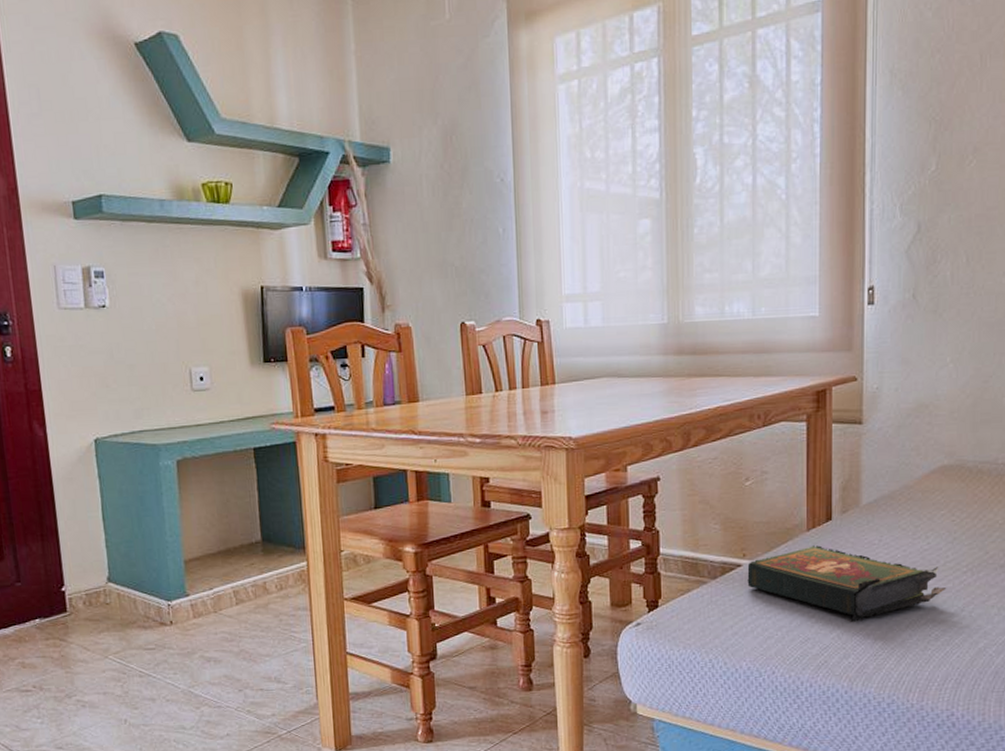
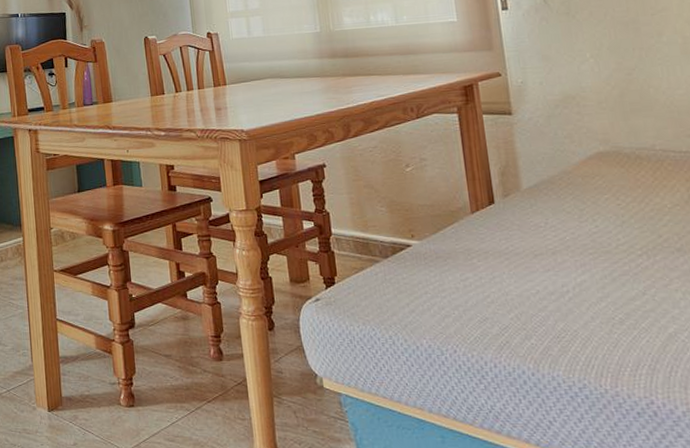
book: present [747,544,947,622] -> none [416,226,624,303]

